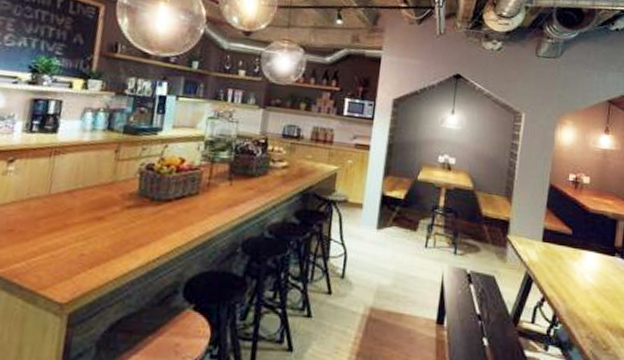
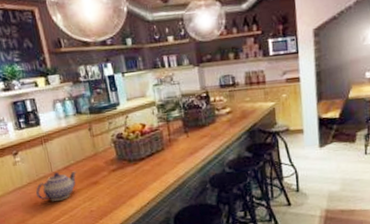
teapot: none [17,195,82,233] -> present [36,171,77,201]

